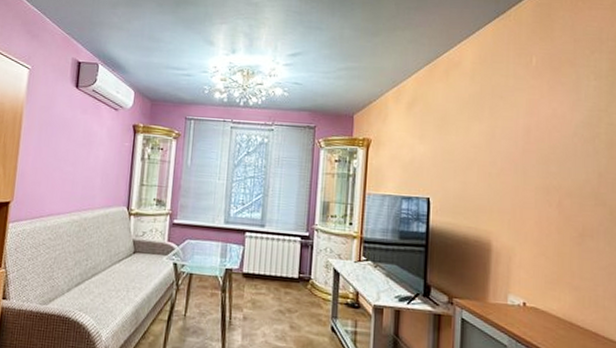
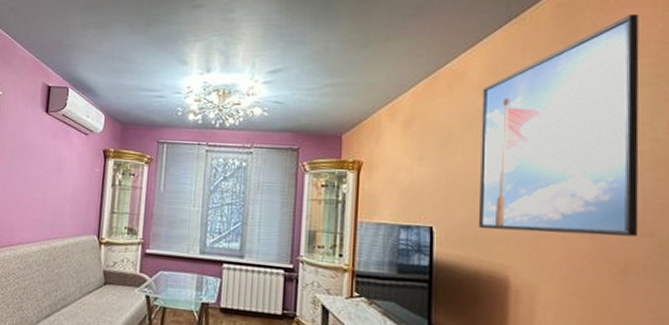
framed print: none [467,15,600,206] -> present [478,13,640,237]

